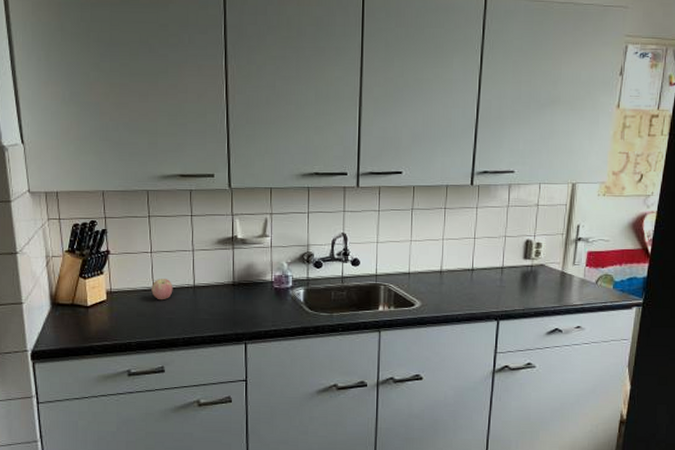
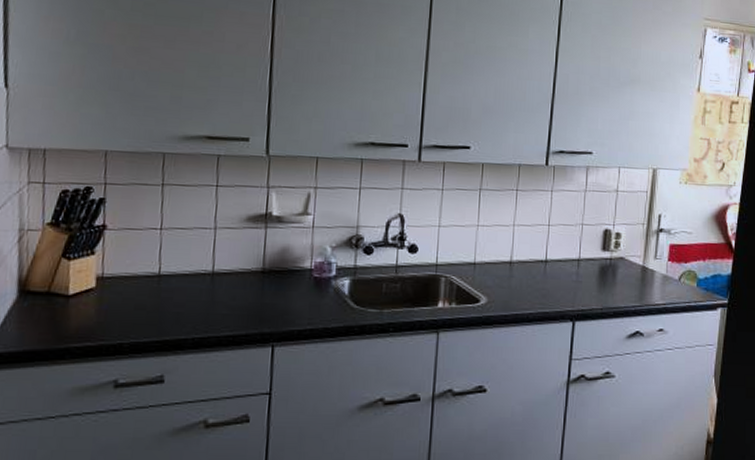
apple: present [151,279,173,300] -> none [156,262,186,290]

